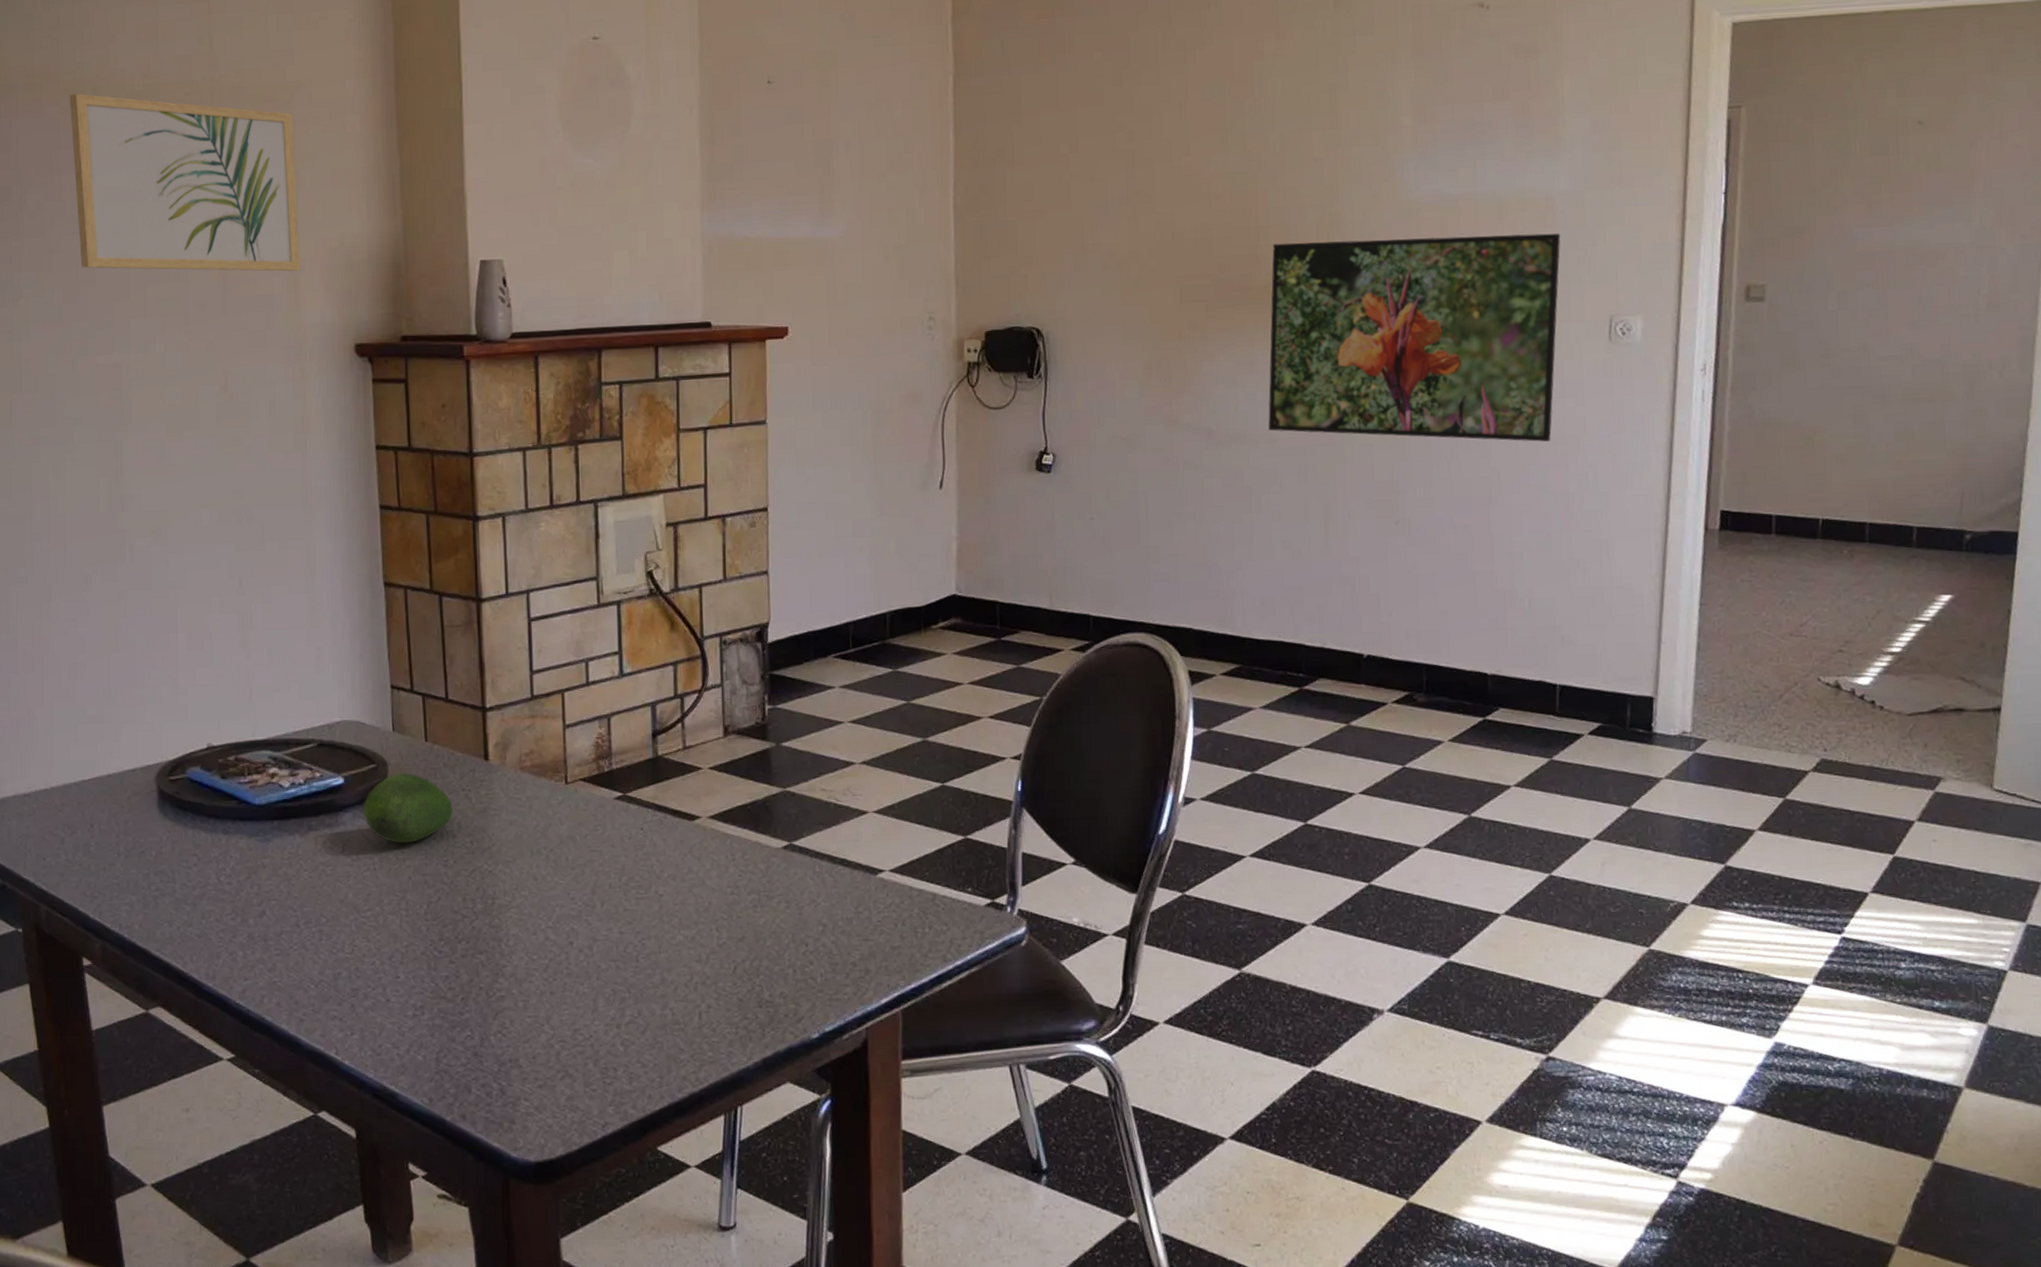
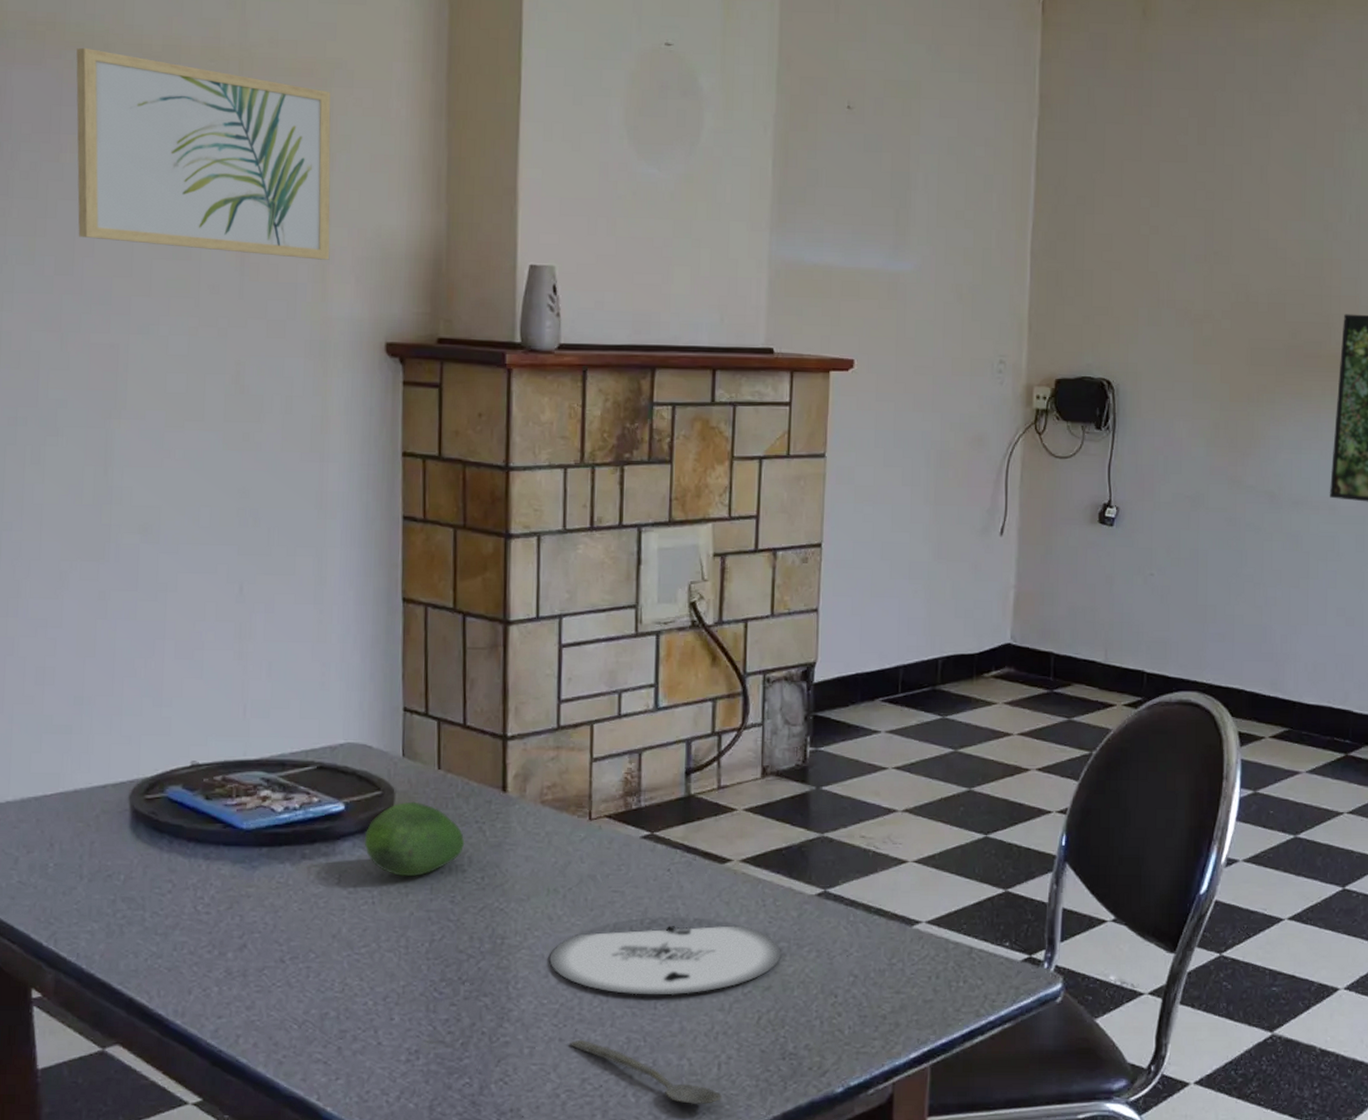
plate: none [537,878,752,949] -> present [549,924,781,996]
spoon: none [560,992,705,1053] -> present [570,1039,723,1105]

